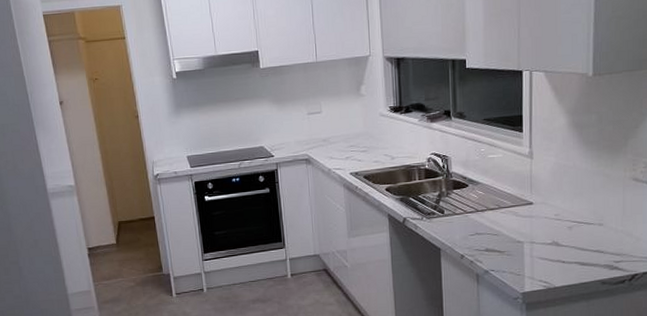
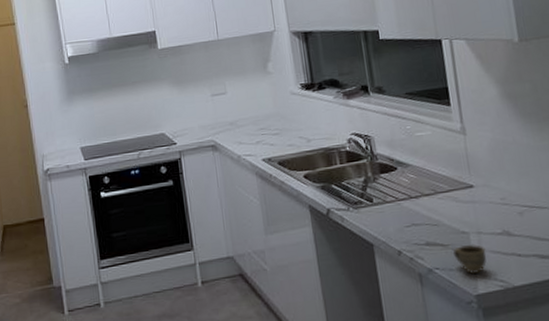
cup: none [507,251,536,276] -> present [452,243,487,275]

